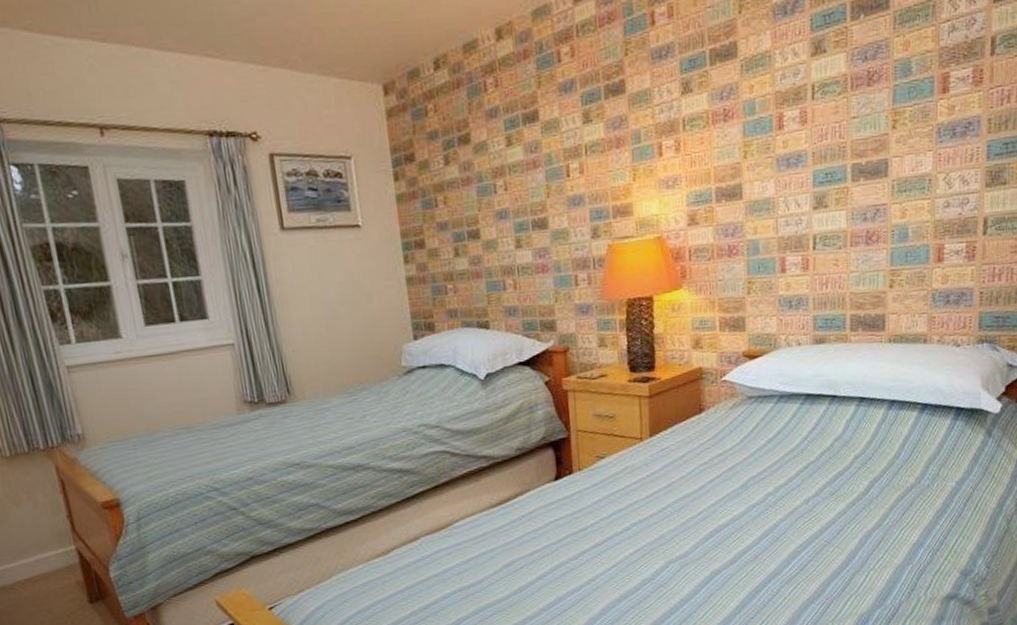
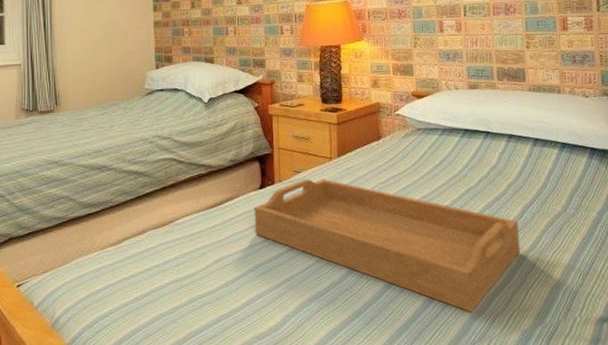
serving tray: none [548,463,864,600] -> present [253,178,521,312]

